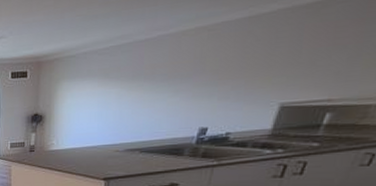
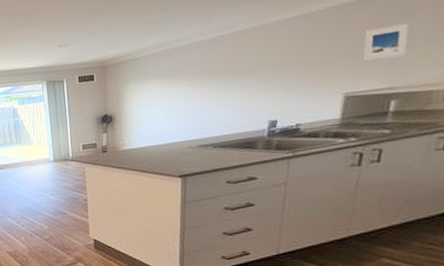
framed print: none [306,31,363,70] -> present [363,23,410,61]

